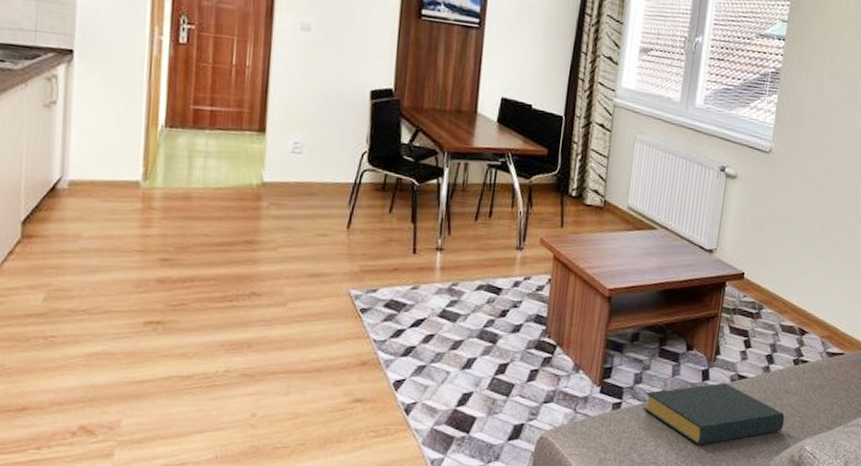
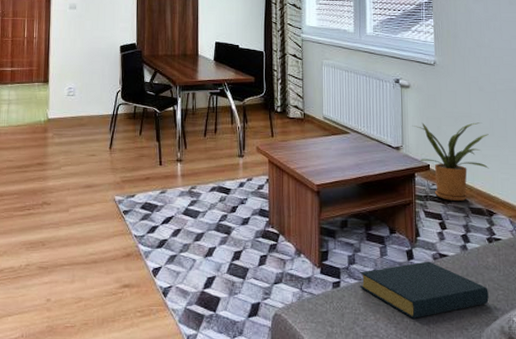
house plant: none [732,222,817,317] -> present [413,122,489,201]

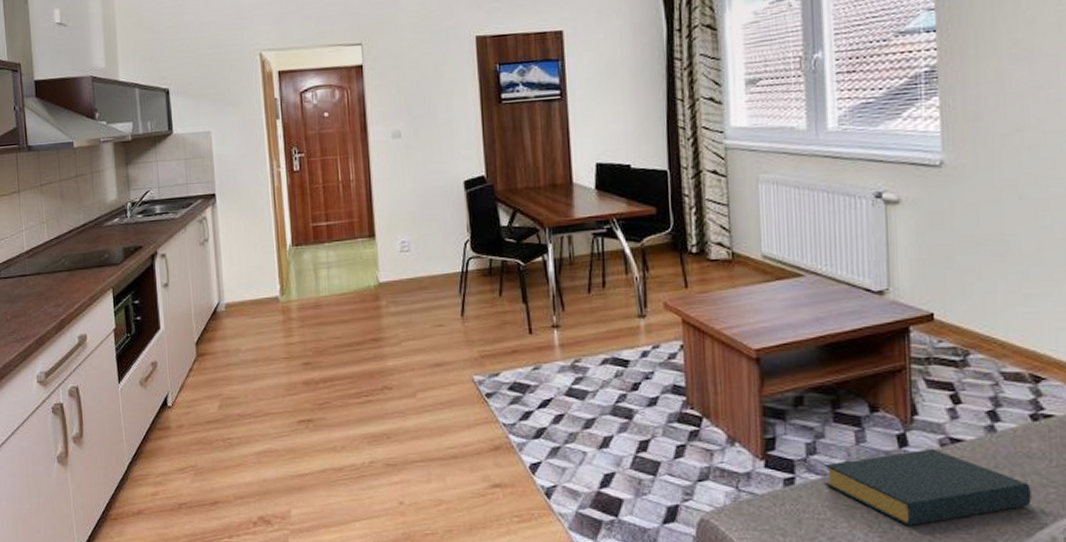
house plant: present [413,122,489,201] -> none [905,247,1035,363]

